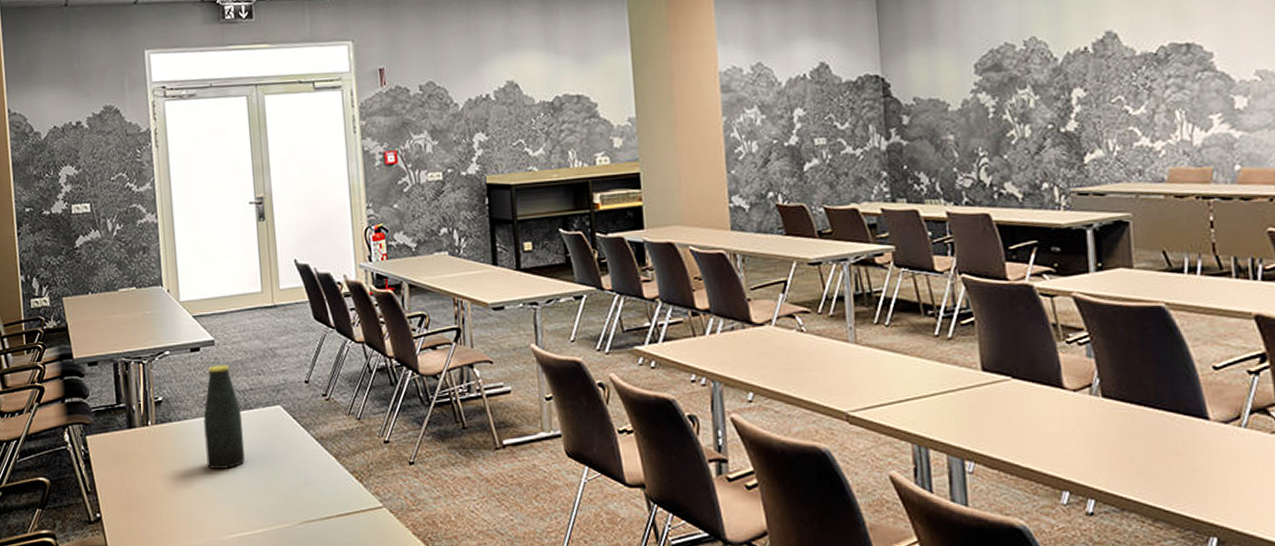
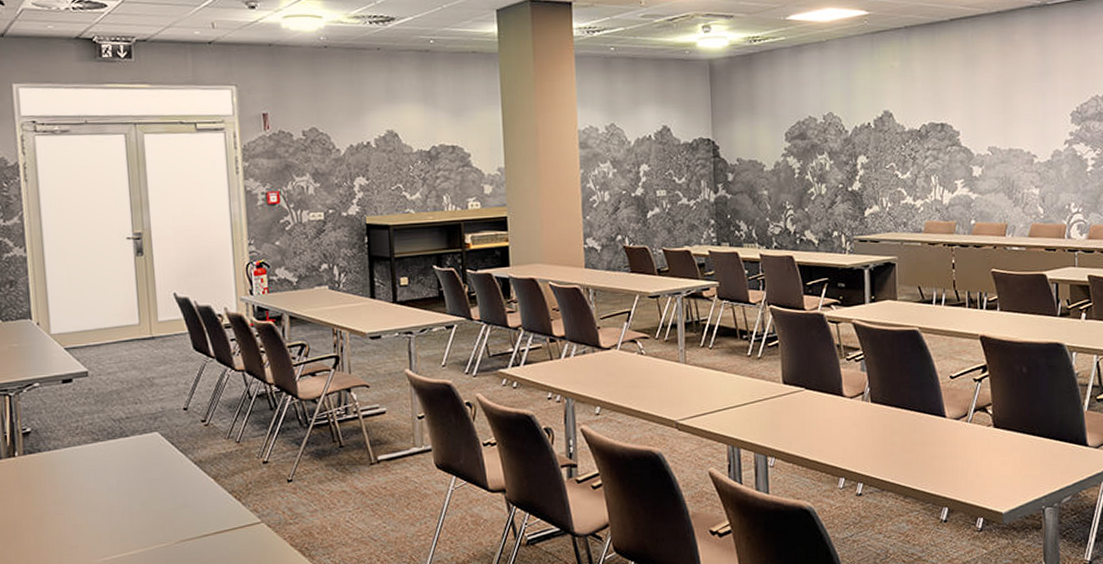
bottle: present [203,364,246,469] -> none [76,394,121,496]

